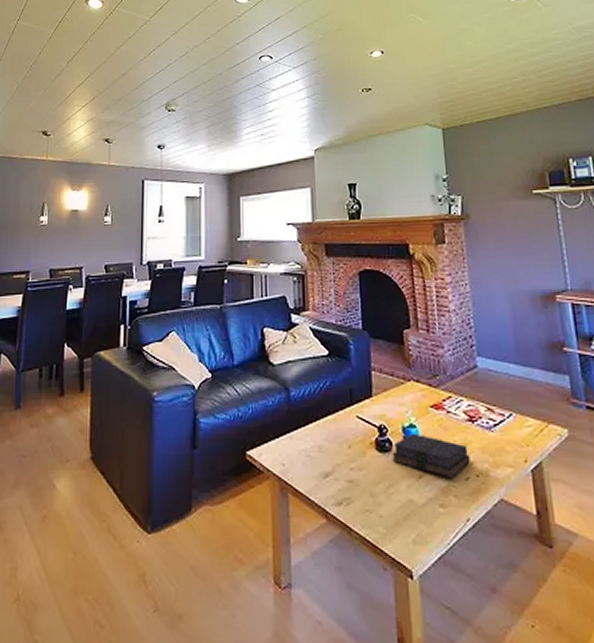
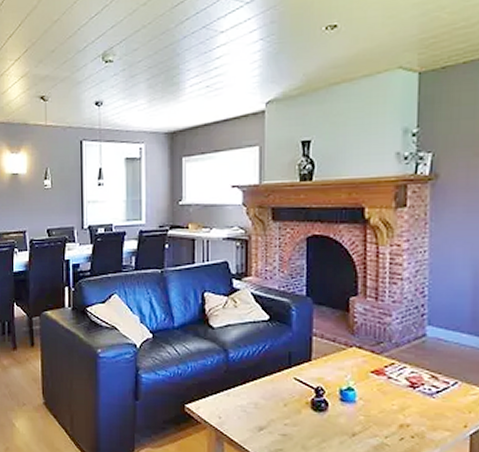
book: present [392,433,471,479] -> none [327,396,407,438]

